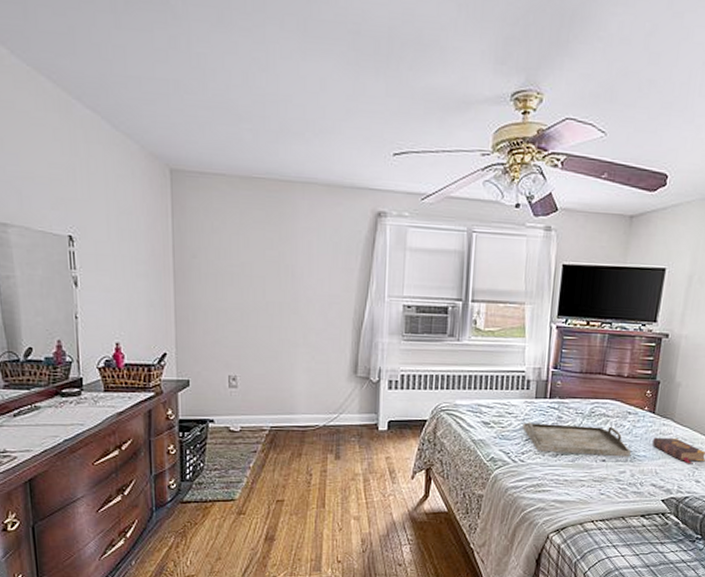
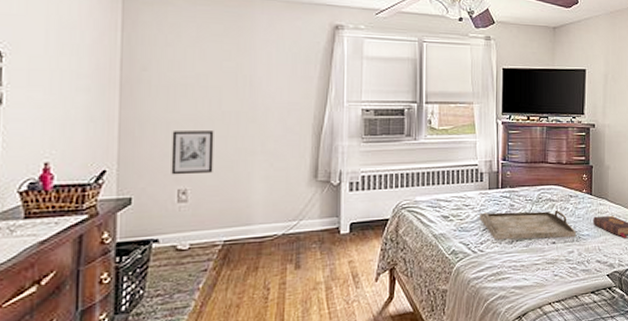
wall art: none [221,319,259,362] -> present [171,131,214,175]

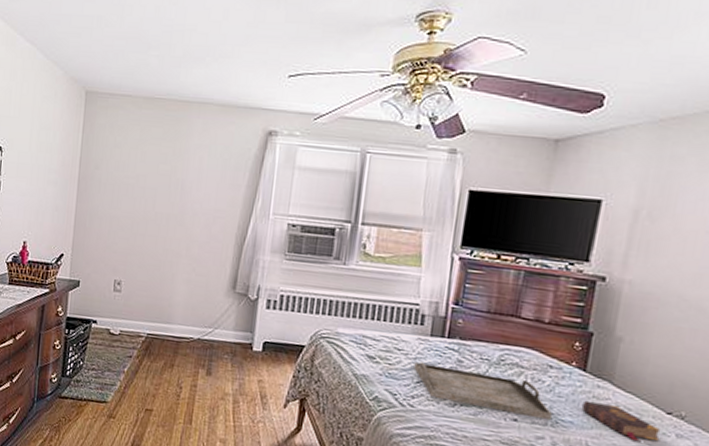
wall art: present [171,131,214,175] -> none [110,226,147,269]

